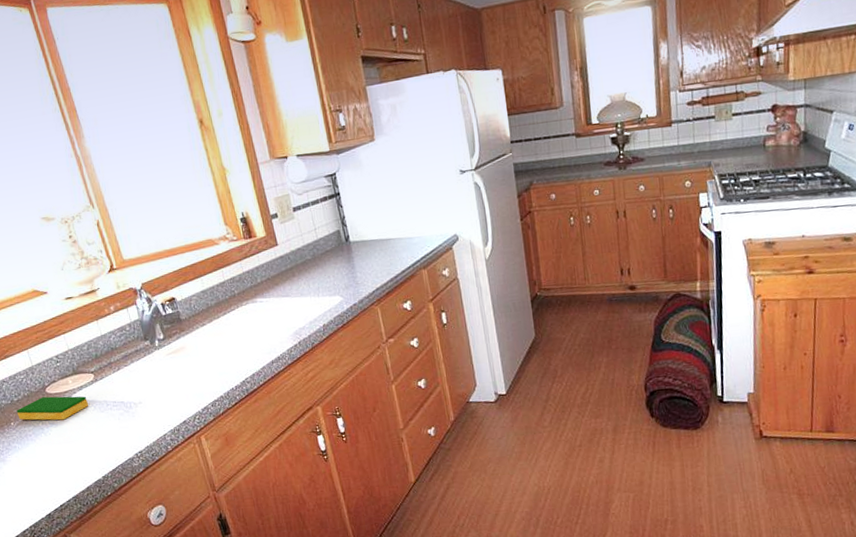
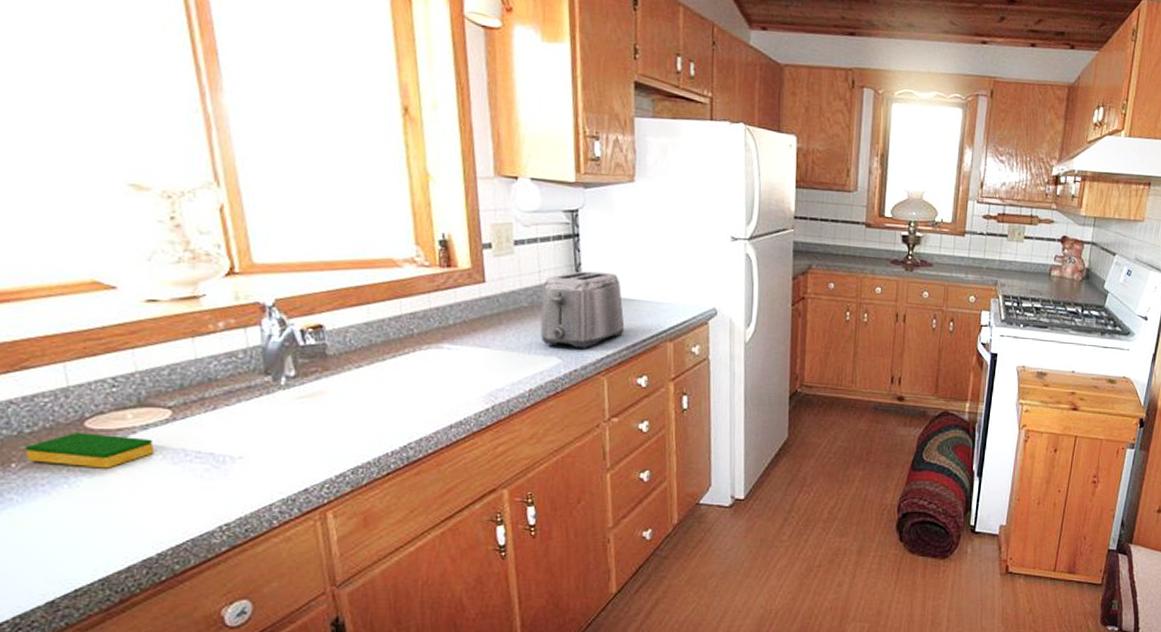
toaster: none [319,220,387,288] -> present [540,271,625,348]

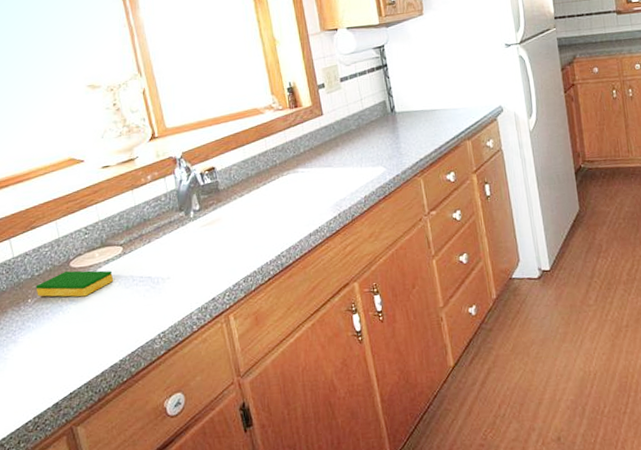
toaster: present [540,271,625,348] -> none [365,90,431,158]

